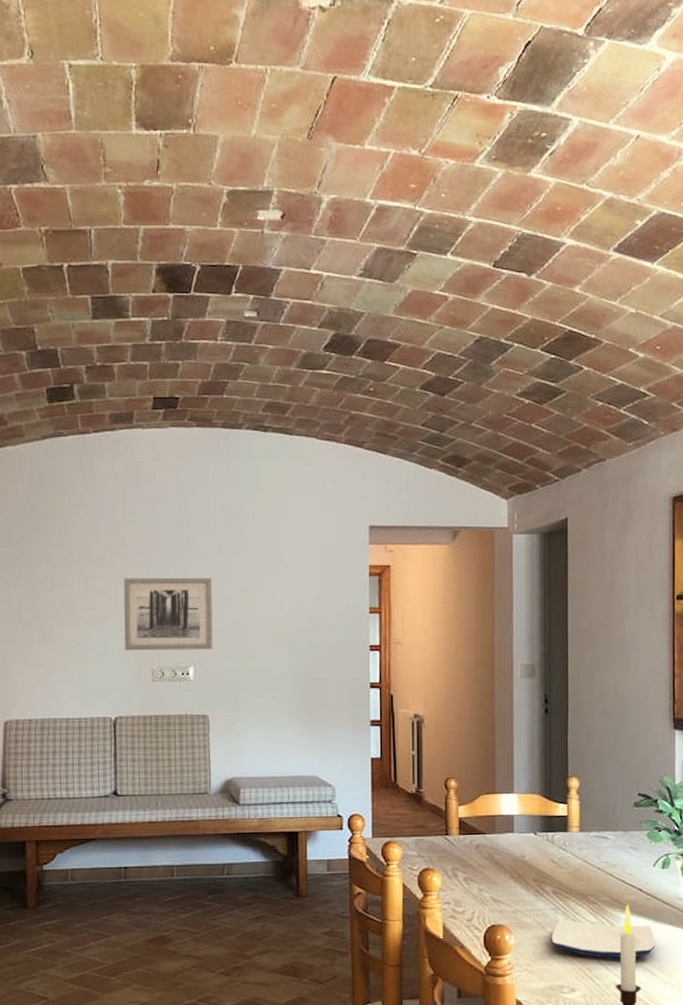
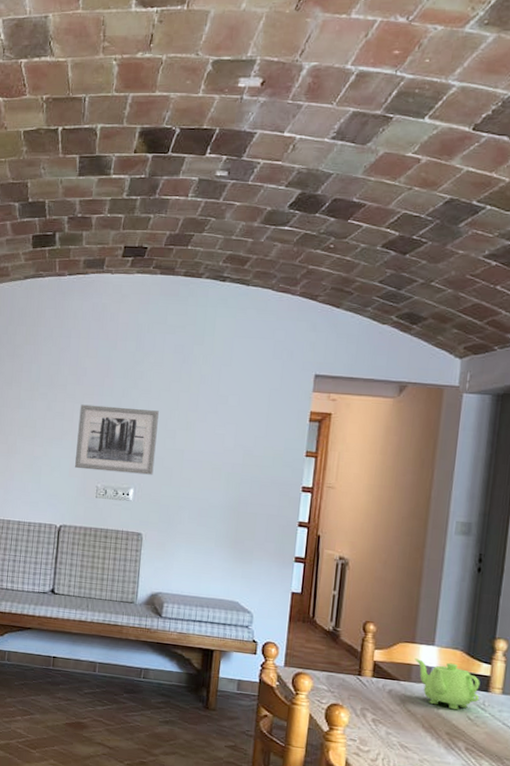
teapot: none [497,808,560,855] -> present [415,658,480,710]

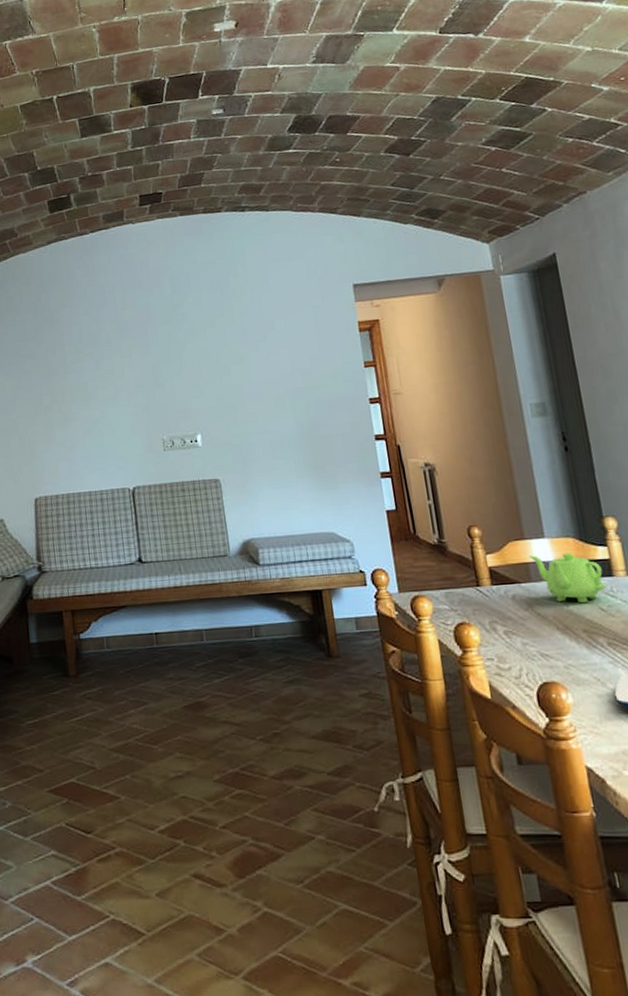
wall art: present [75,404,159,475] -> none [128,349,217,425]

